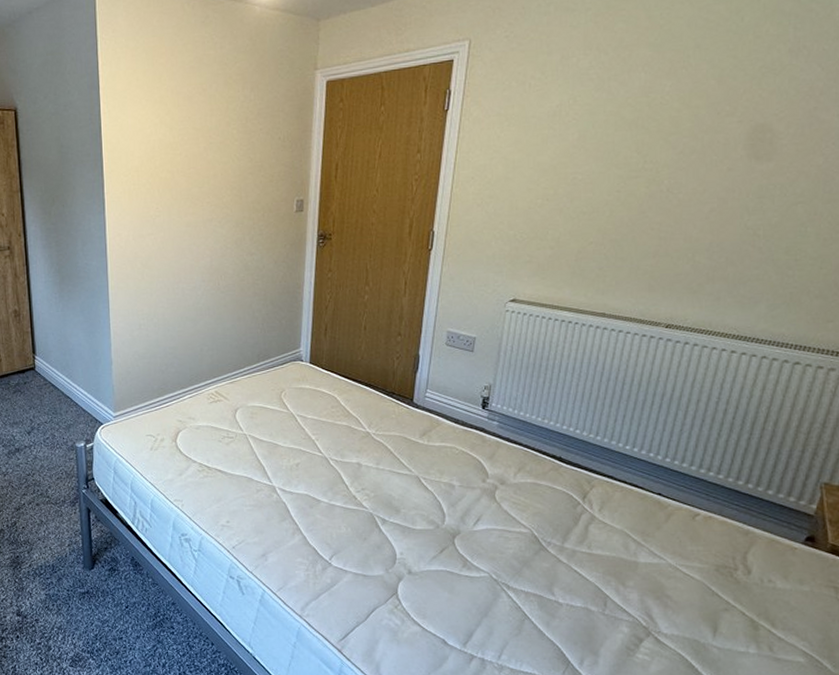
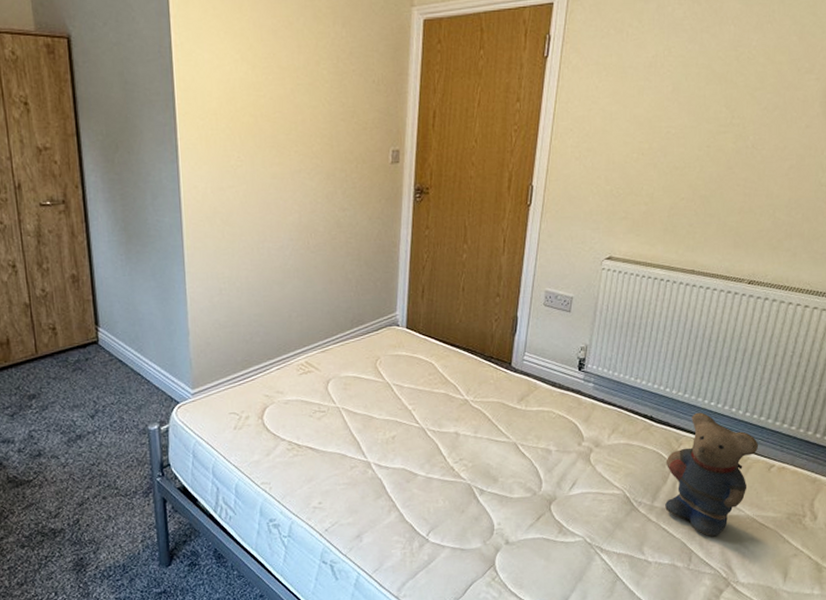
teddy bear: none [576,455,680,583] -> present [665,412,758,537]

